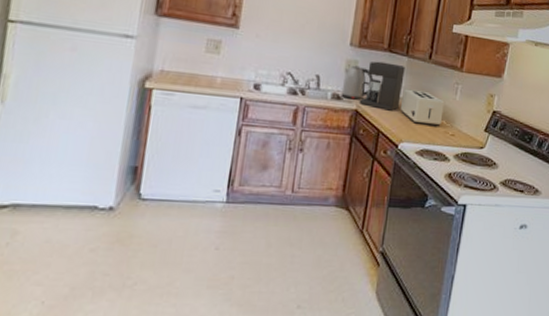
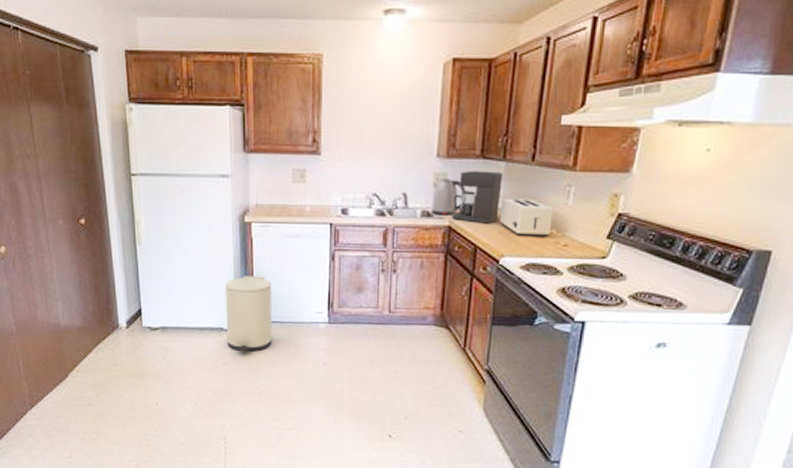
pedal bin: none [100,146,167,236] -> present [225,275,273,353]

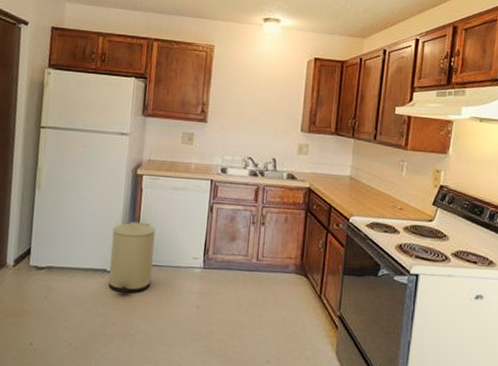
kettle: present [431,178,465,215] -> none [295,148,323,179]
coffee maker: present [451,170,503,224] -> none [311,144,352,188]
toaster: present [499,198,555,238] -> none [349,167,392,202]

